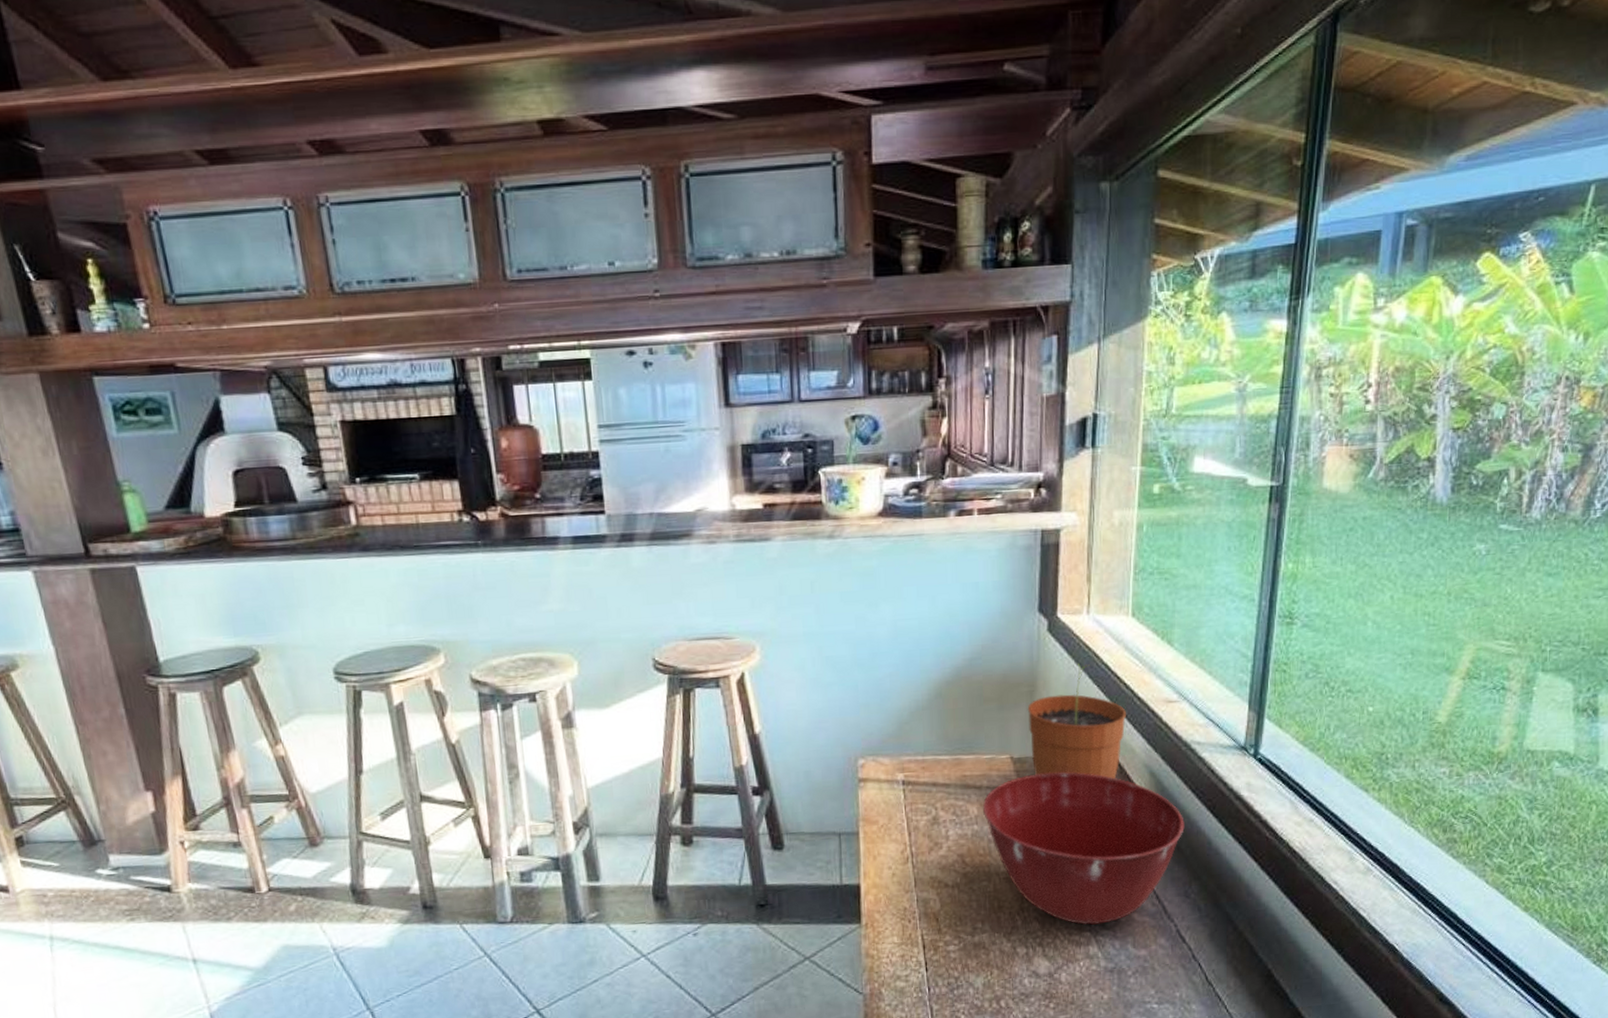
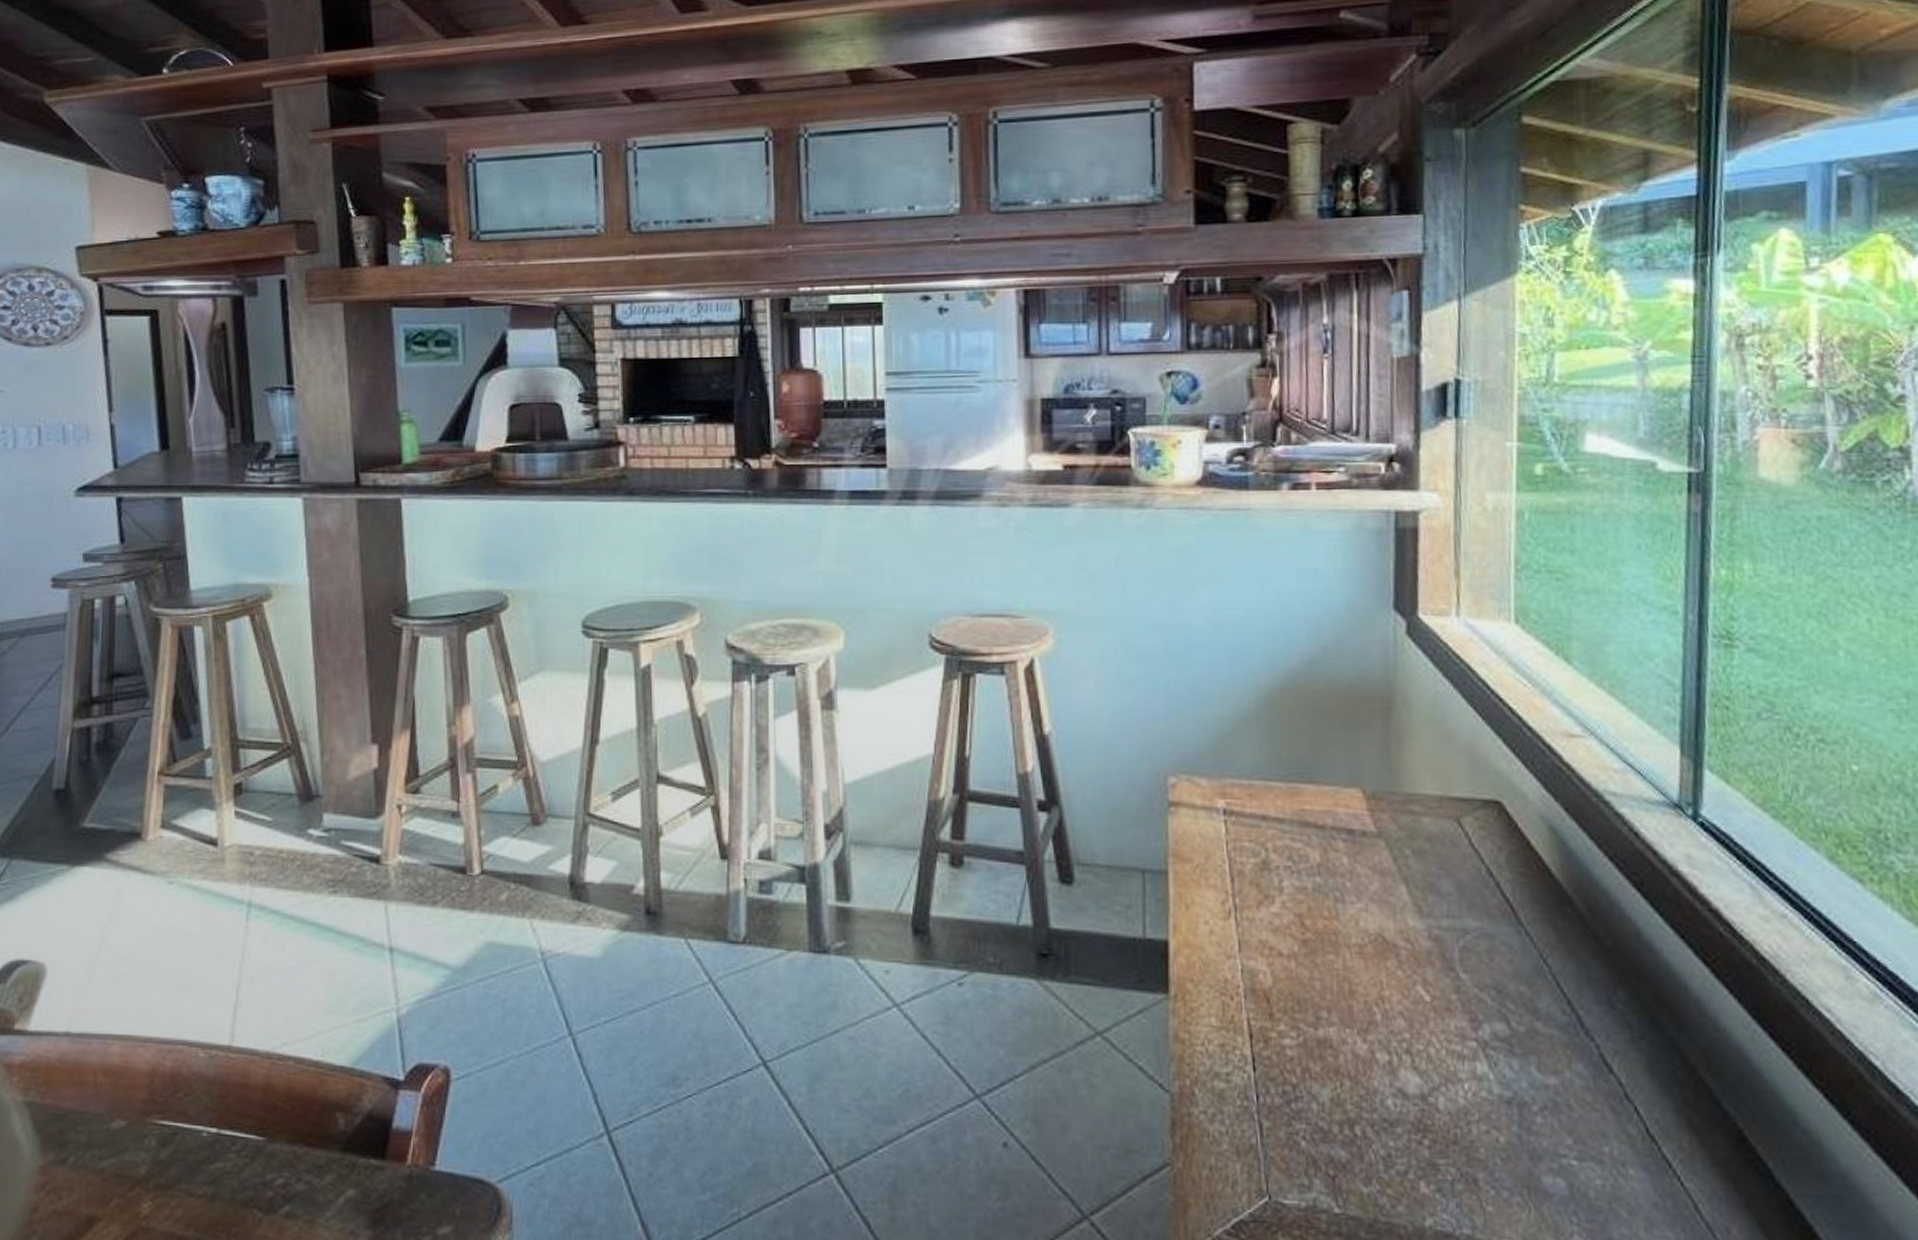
mixing bowl: present [982,772,1185,925] -> none [1326,815,1602,1032]
plant pot: present [1027,664,1126,779] -> none [1382,678,1513,831]

